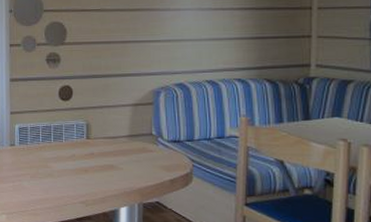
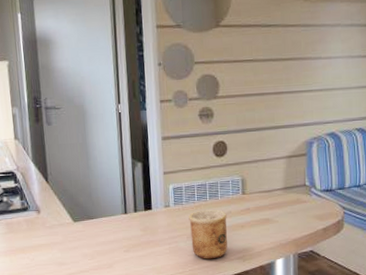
cup: none [33,151,71,201] -> present [189,209,228,259]

